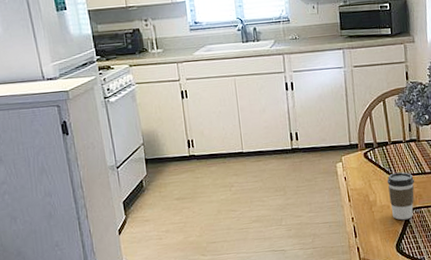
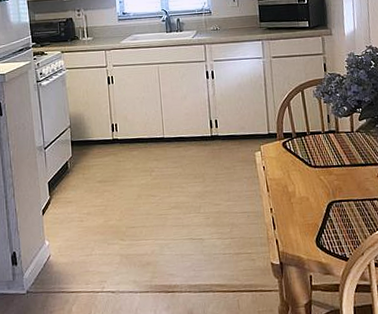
coffee cup: present [387,172,414,221] -> none [306,164,334,214]

